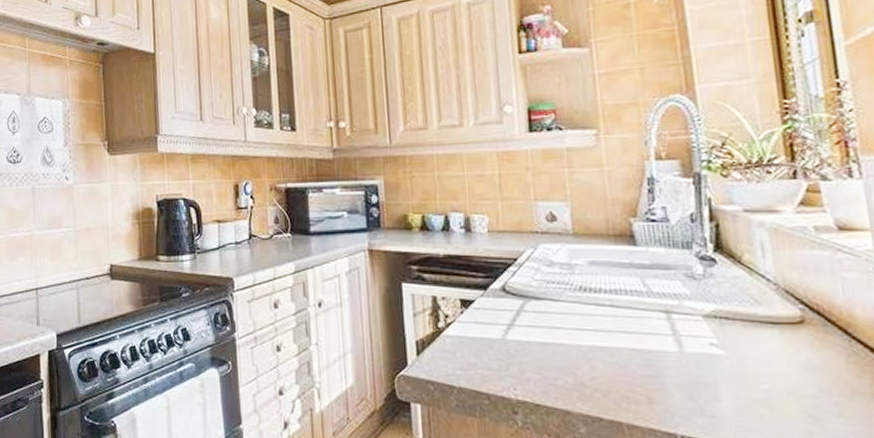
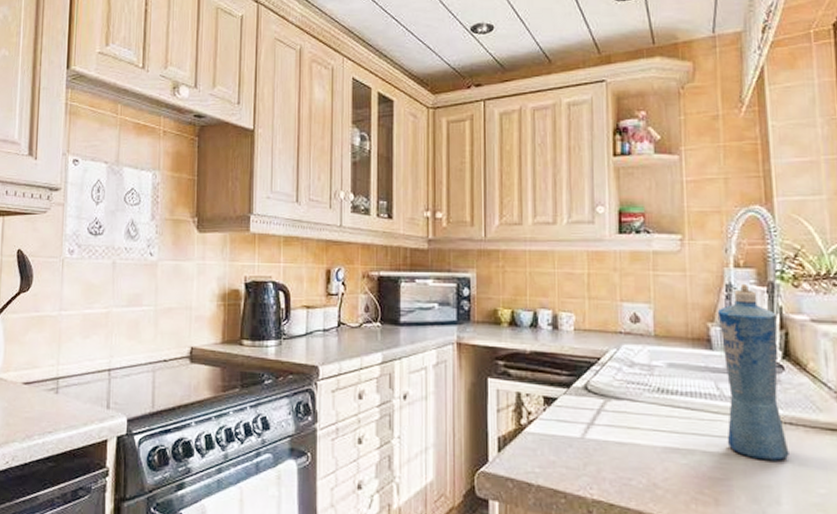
squeeze bottle: none [639,176,727,357] -> present [717,283,789,461]

